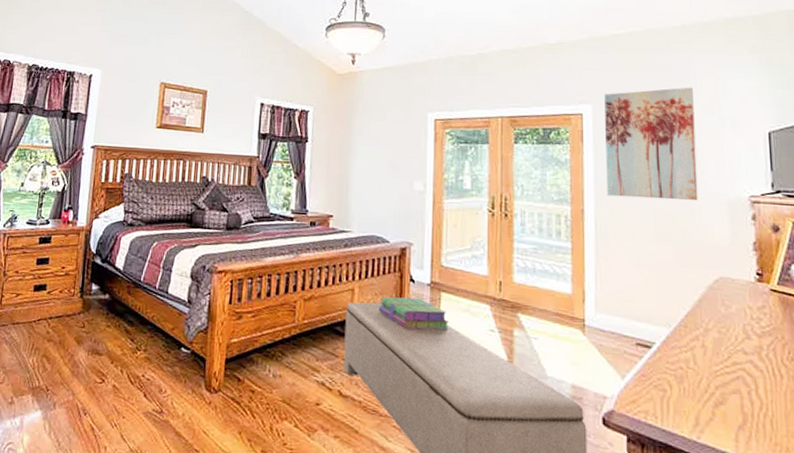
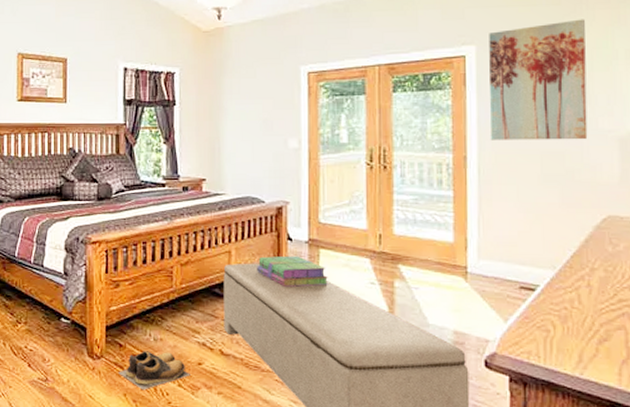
shoes: none [235,387,308,429] -> present [118,351,190,390]

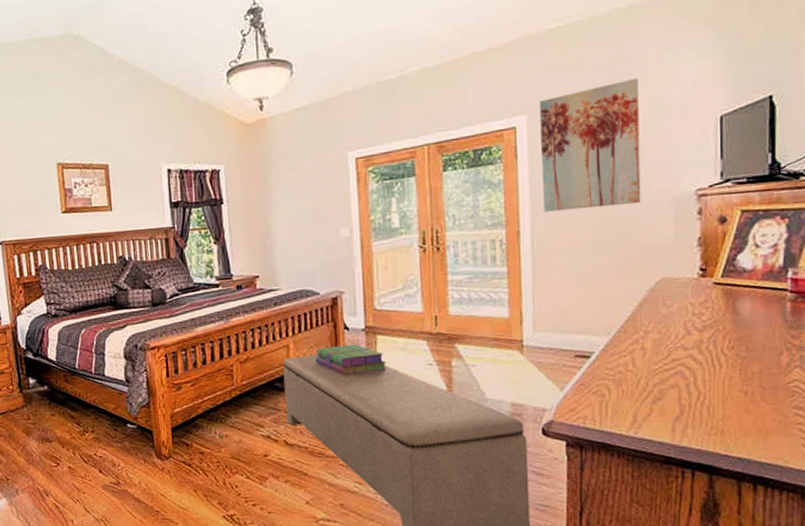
shoes: present [118,351,190,390] -> none [187,447,257,485]

